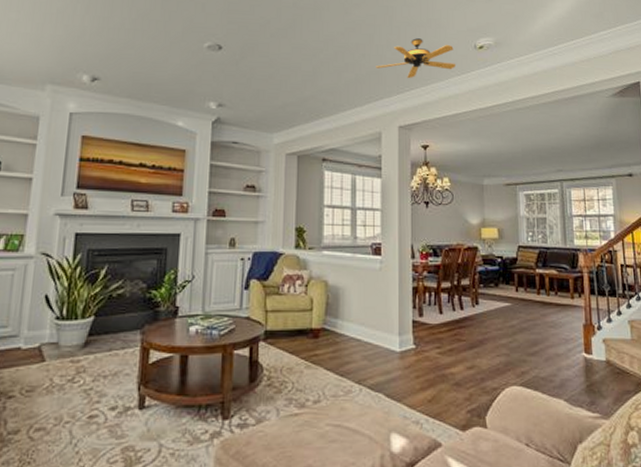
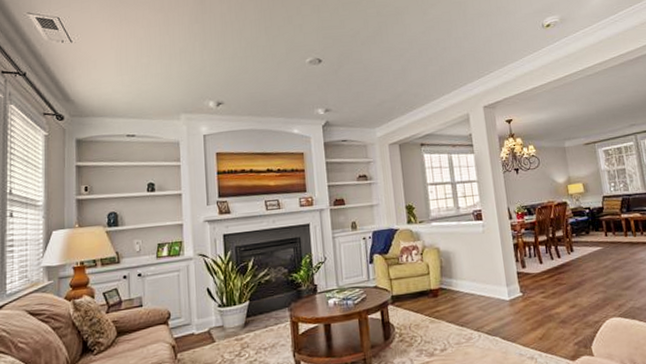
ceiling fan: present [376,38,457,79] -> none [456,26,528,64]

